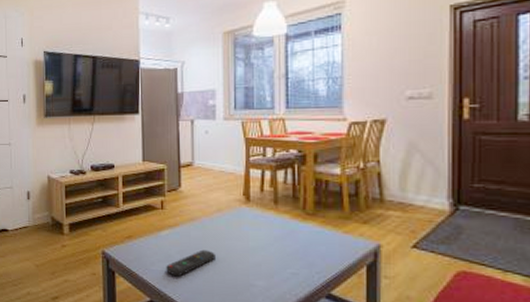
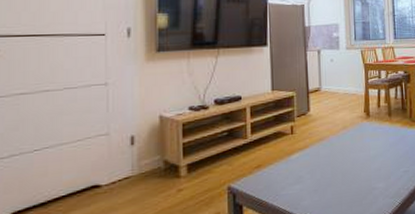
remote control: present [166,249,215,277] -> none [297,165,342,196]

